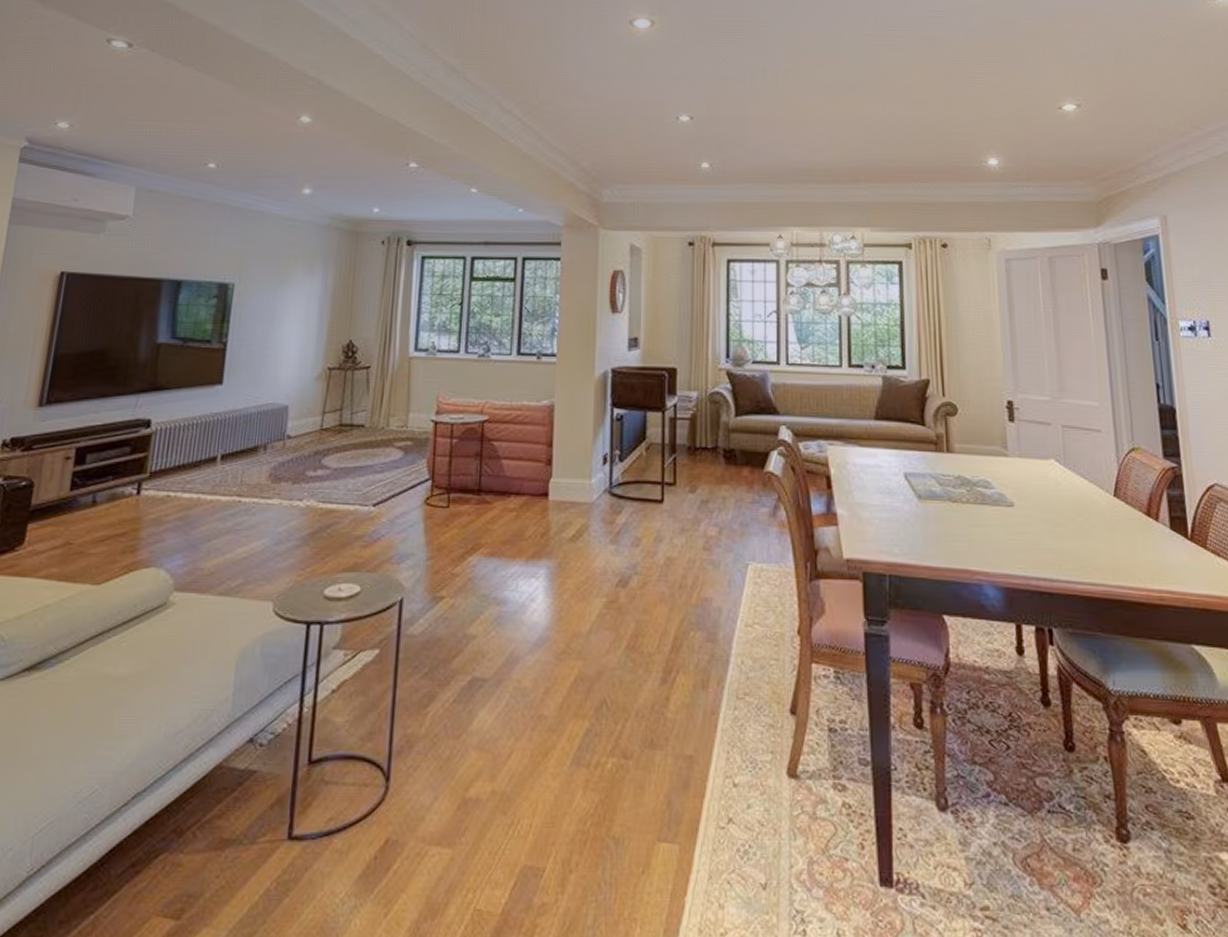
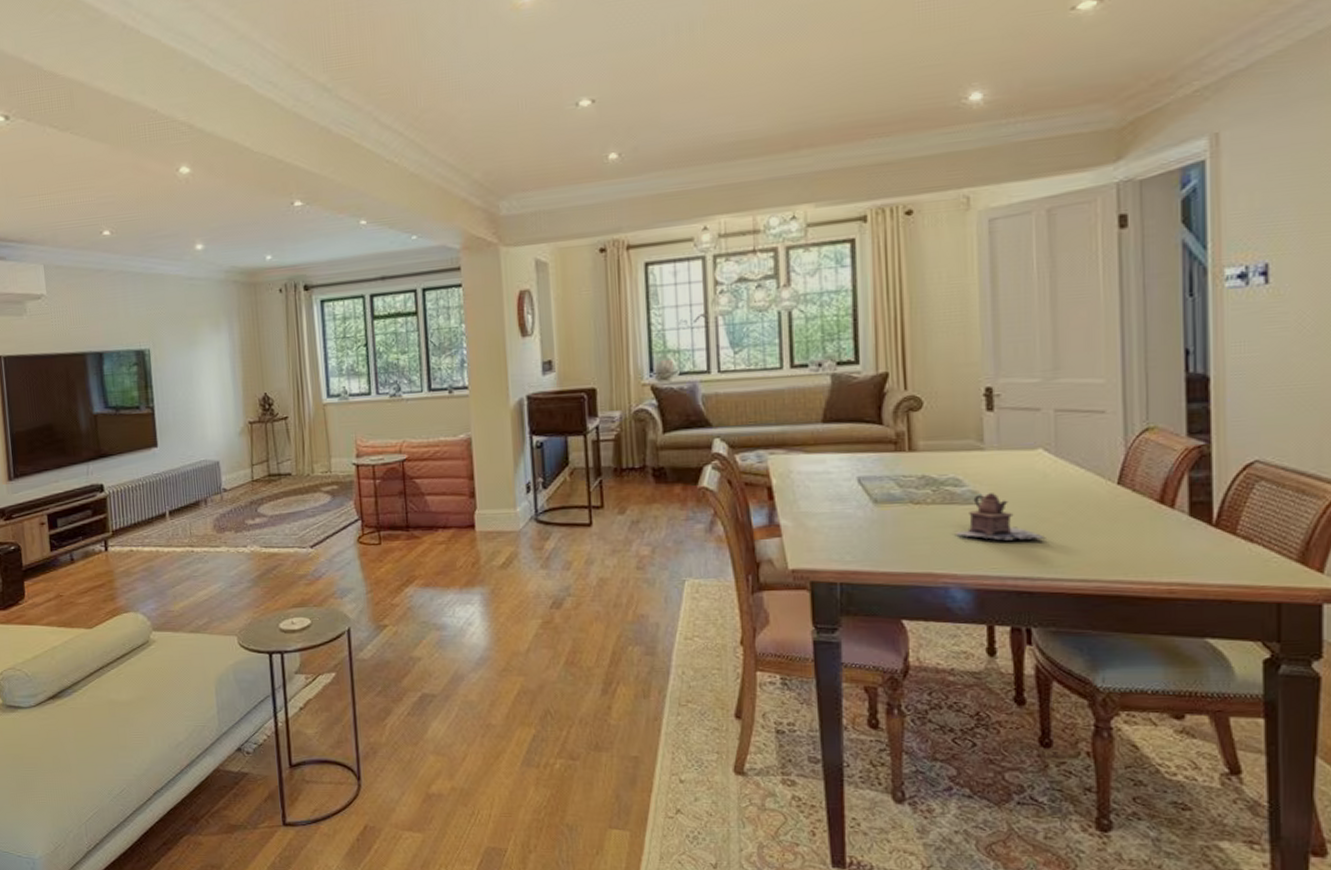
teapot: none [986,496,1061,542] -> present [954,493,1046,541]

